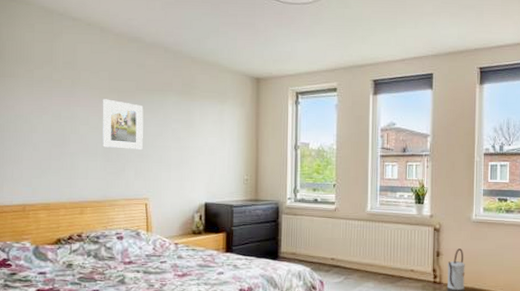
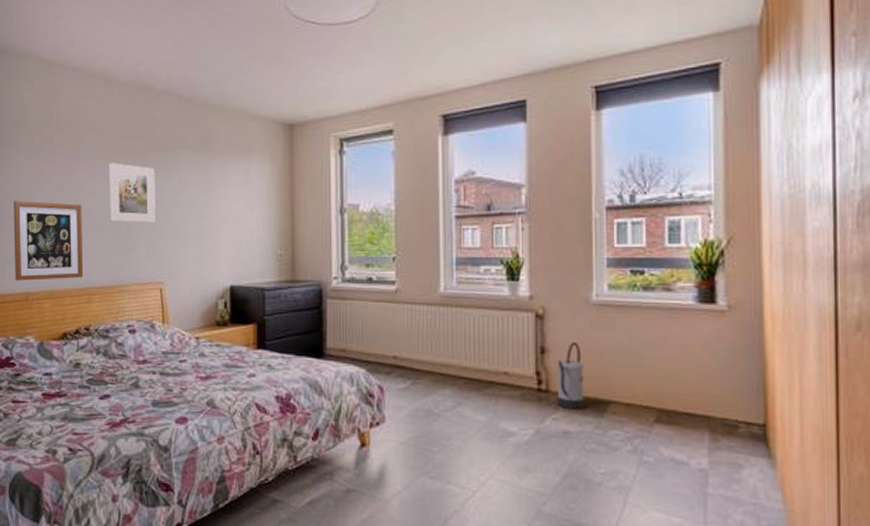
wall art: none [12,126,78,194] -> present [14,200,84,281]

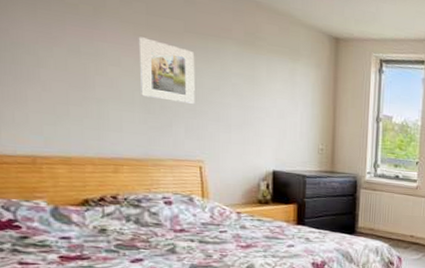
wall art: present [14,200,84,281] -> none [9,55,109,148]

